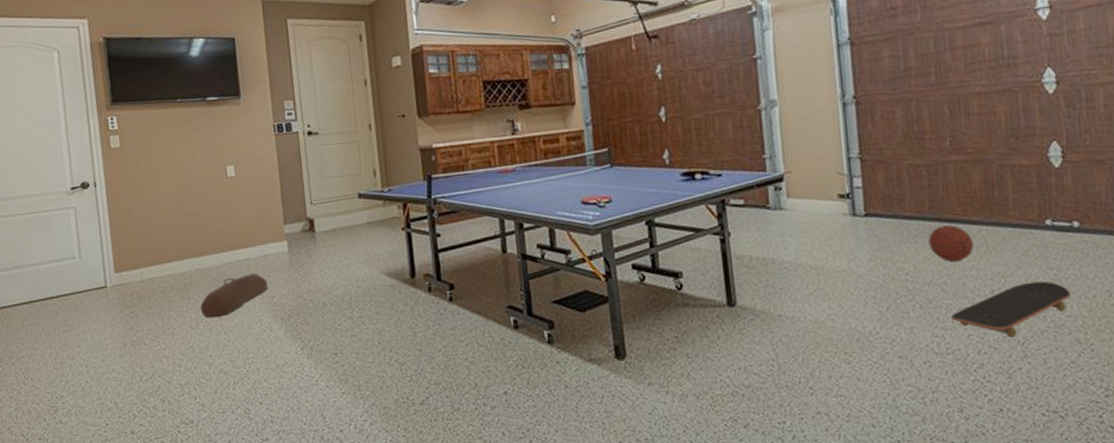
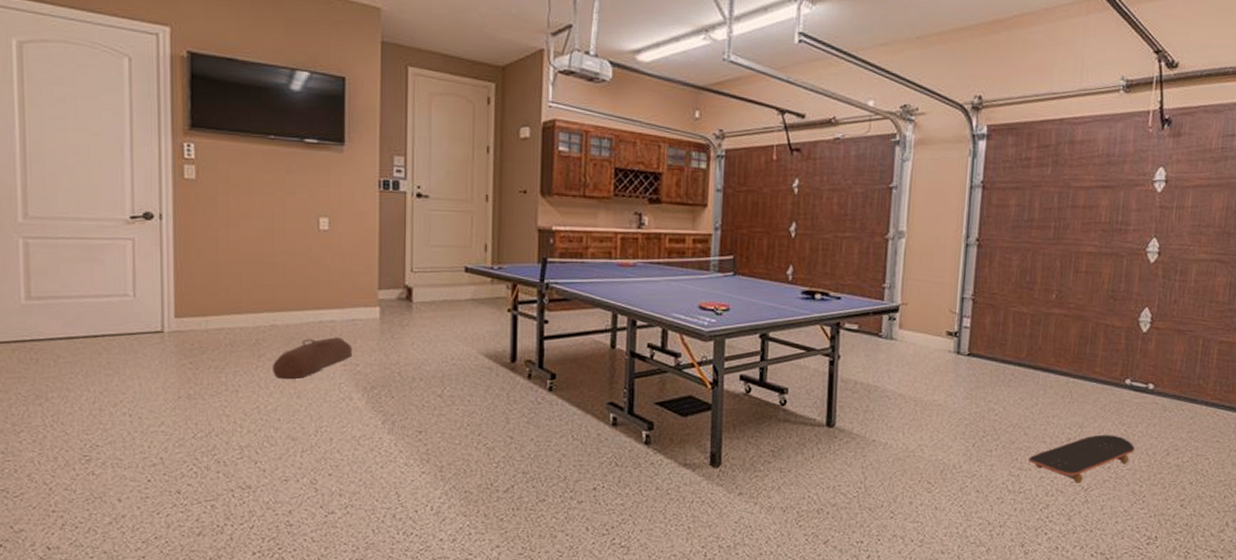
basketball: present [928,225,974,262] -> none [1020,373,1061,408]

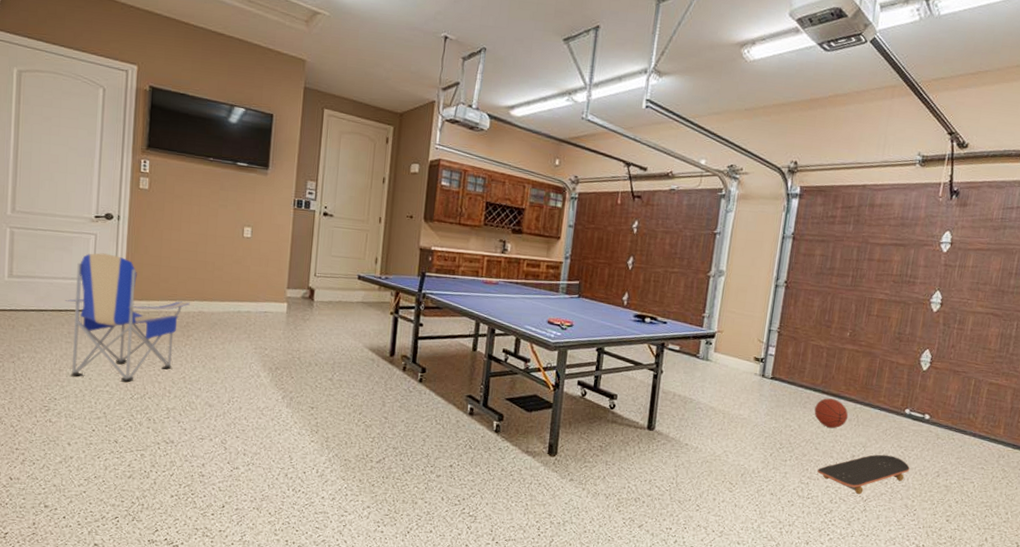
folding chair: none [101,261,258,419] -> present [66,253,190,383]
duffel bag: present [271,337,353,379] -> none [197,325,263,357]
basketball: none [1020,373,1061,408] -> present [814,398,849,428]

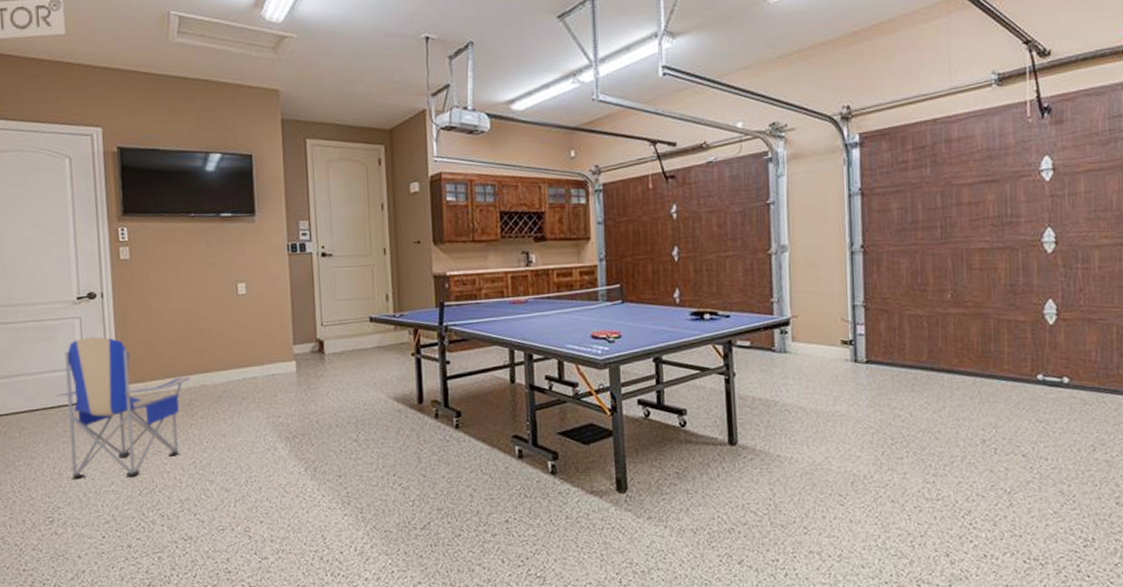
basketball: present [814,398,849,428] -> none [925,375,969,411]
skateboard: present [817,454,910,495] -> none [943,433,1058,487]

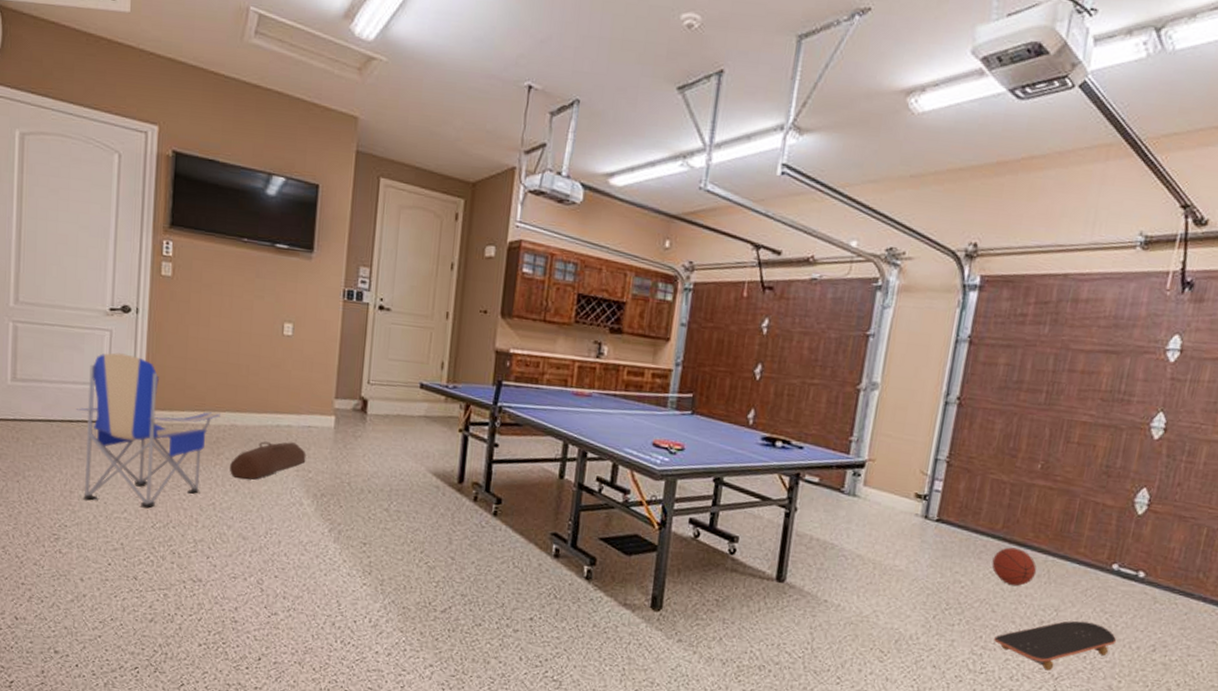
duffel bag: none [204,392,275,434] -> present [229,441,306,480]
basketball: none [925,375,969,411] -> present [992,547,1037,586]
skateboard: none [943,433,1058,487] -> present [994,620,1117,671]

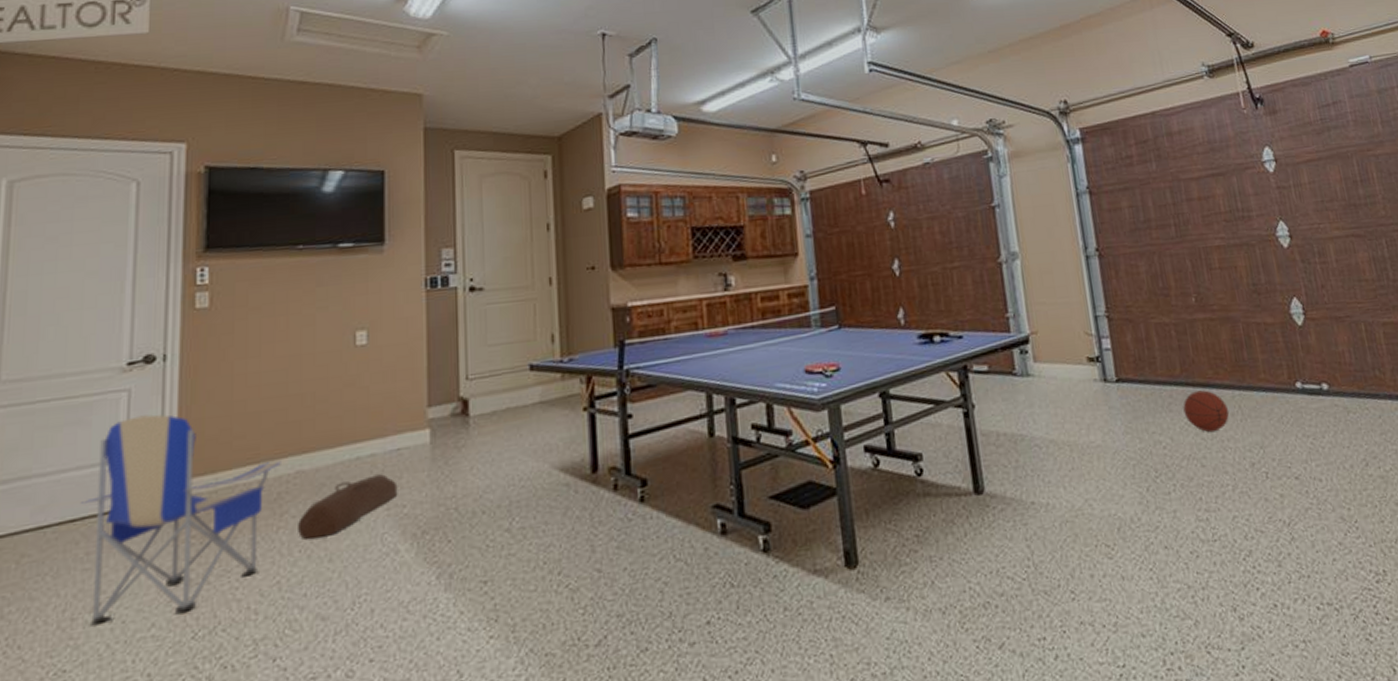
skateboard: present [994,620,1117,671] -> none [1214,451,1330,518]

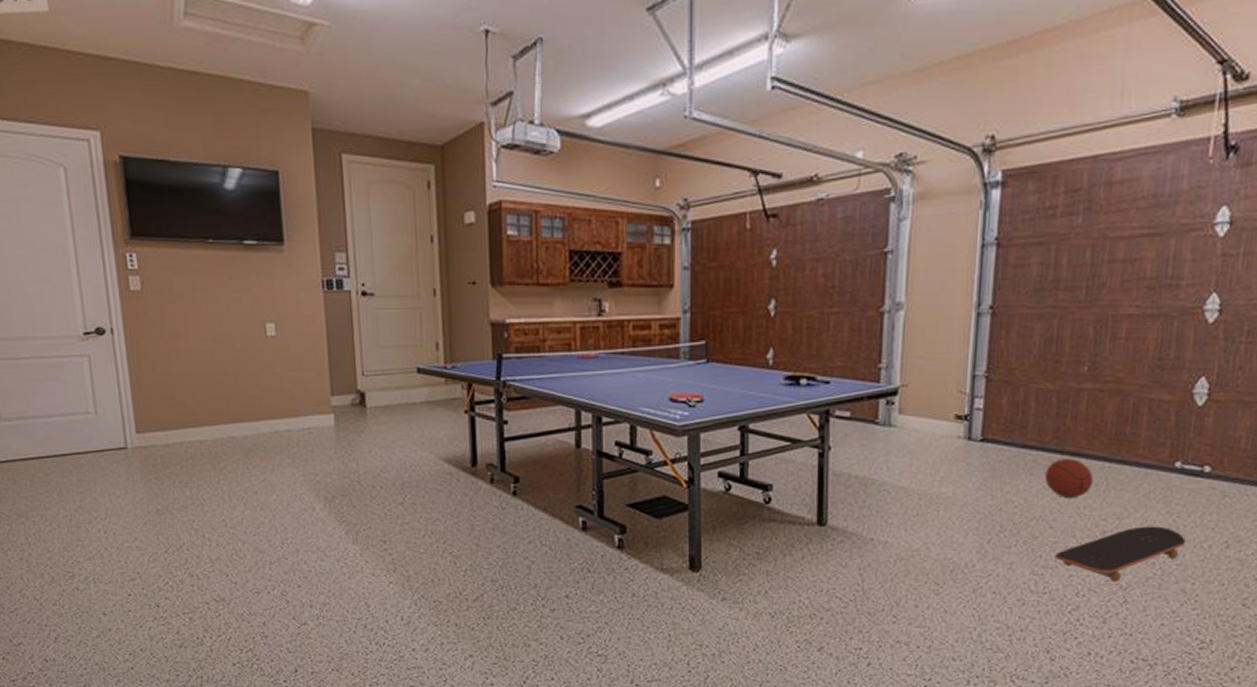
folding chair: present [81,414,281,626] -> none [68,378,216,534]
duffel bag: present [296,474,398,539] -> none [233,447,311,490]
skateboard: none [1214,451,1330,518] -> present [1055,526,1187,582]

